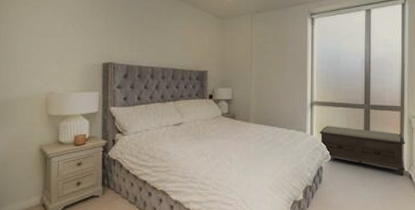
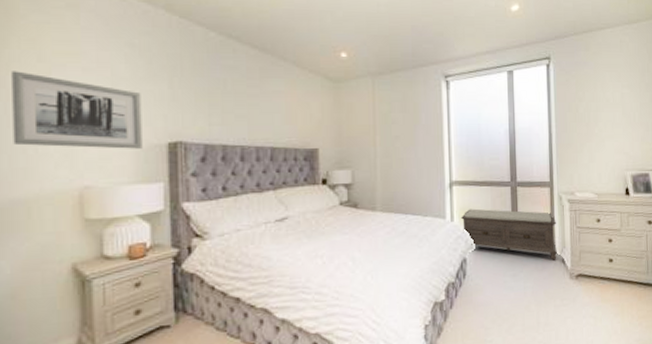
wall art: none [9,11,87,67] -> present [12,71,143,149]

